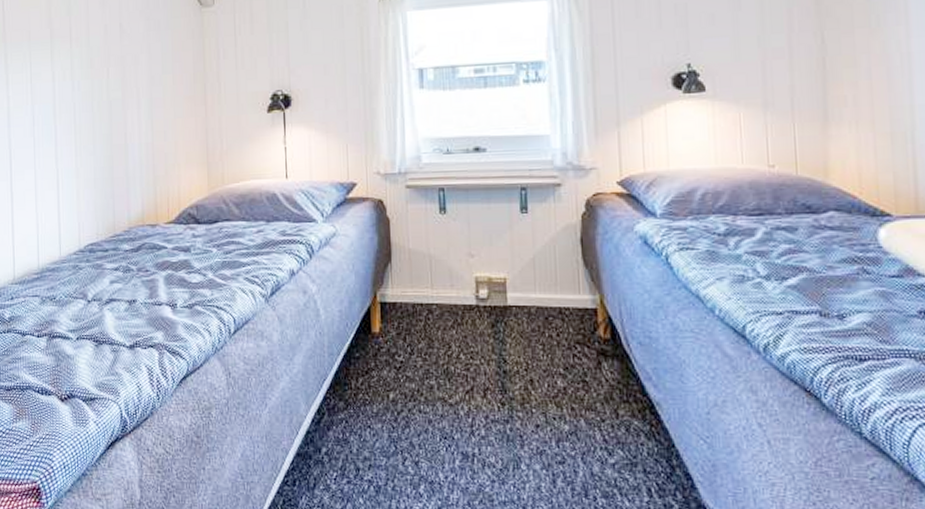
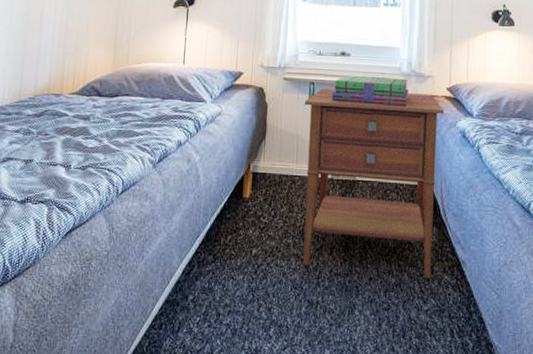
nightstand: none [434,191,617,425] -> present [303,88,445,278]
stack of books: none [467,174,566,210] -> present [332,75,408,106]

